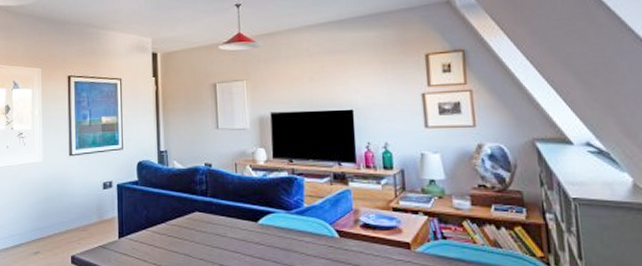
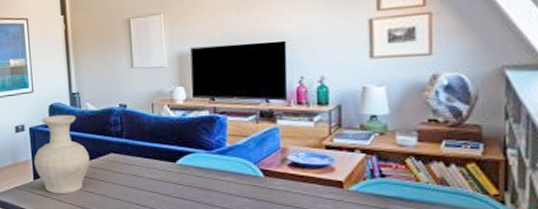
vase: none [119,172,175,254] -> present [33,114,90,194]

